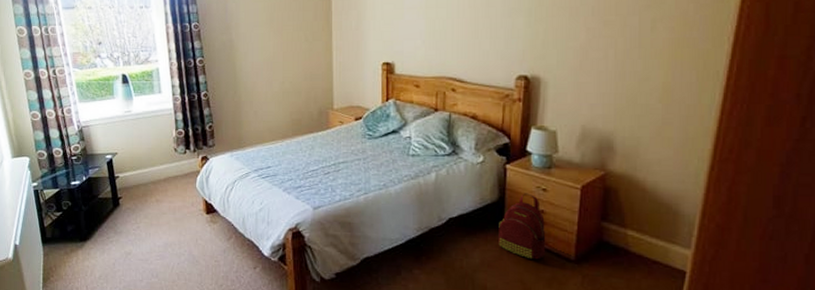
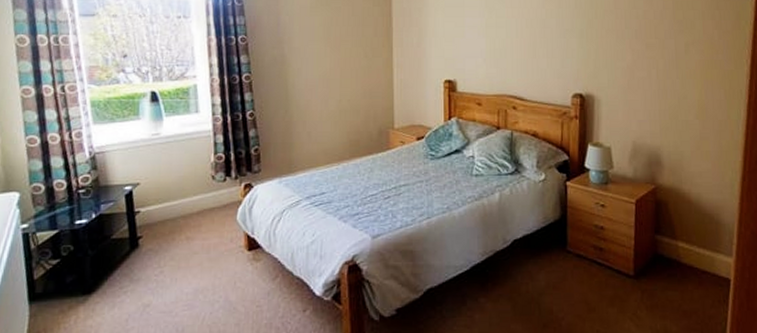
backpack: present [497,193,546,261] -> none [561,210,607,279]

